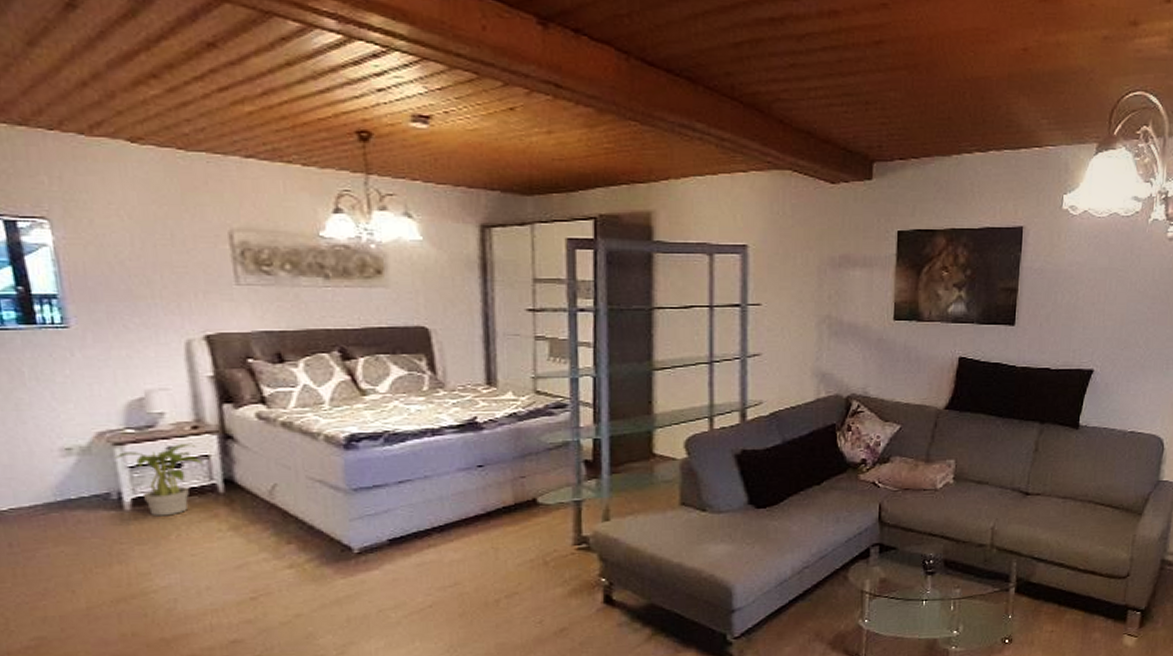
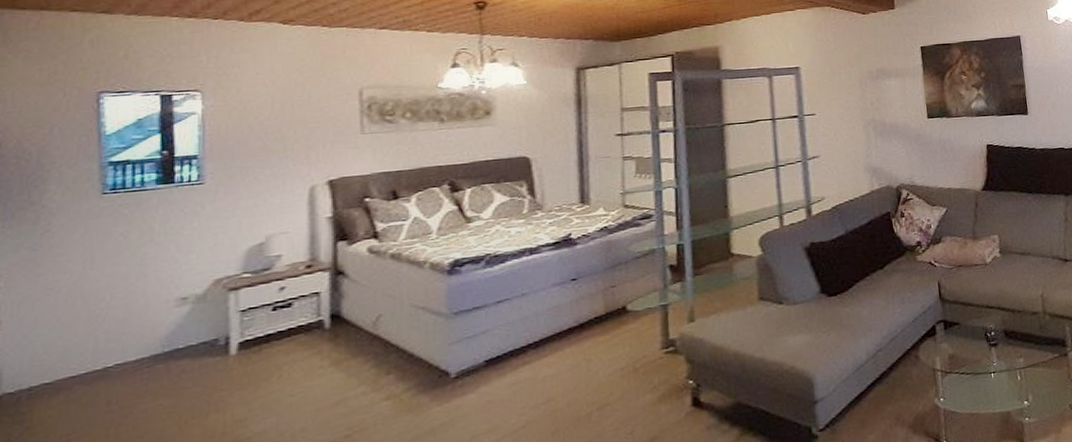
potted plant: present [114,444,203,517] -> none [228,283,313,359]

